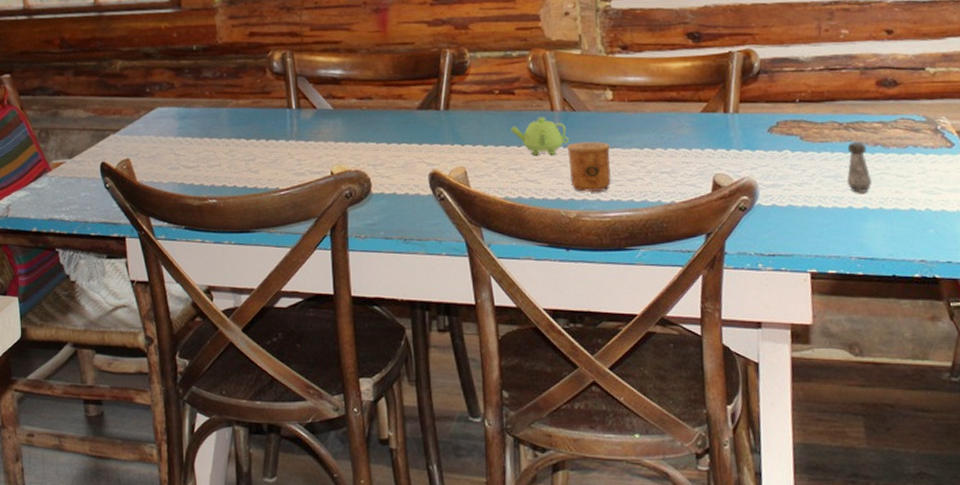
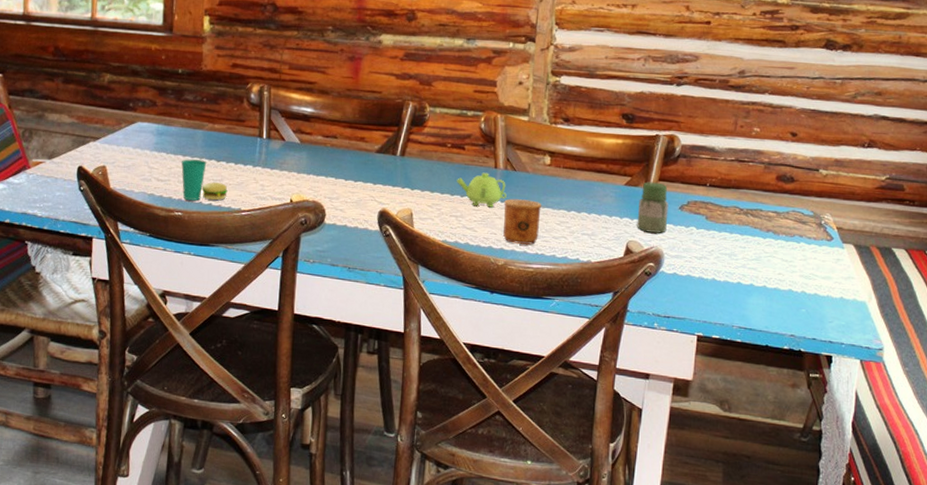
cup: none [208,140,262,185] -> present [181,159,228,200]
jar: none [720,105,757,162] -> present [637,181,669,233]
salt shaker: present [846,142,872,193] -> none [739,227,760,272]

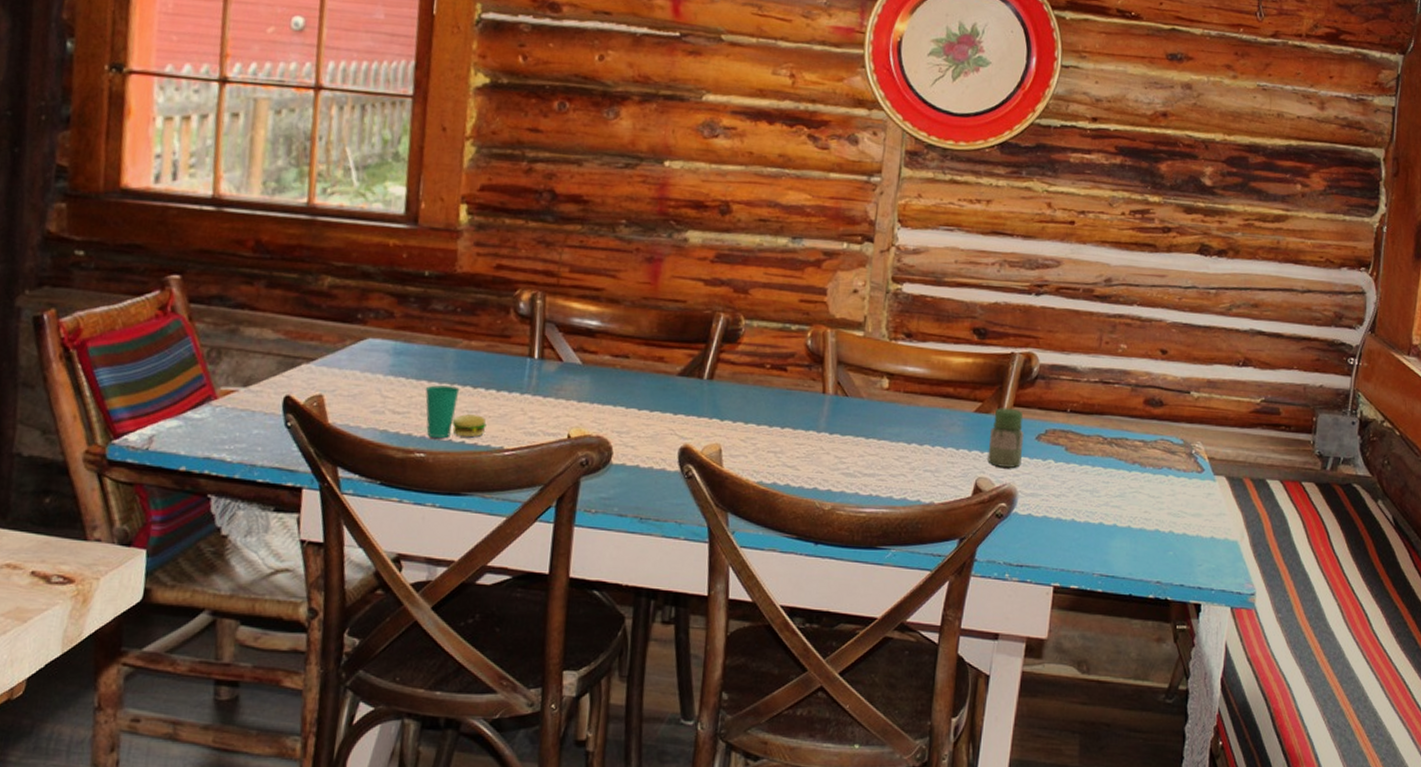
teapot: present [456,172,507,208] -> none [775,398,836,441]
cup: present [503,199,542,245] -> none [831,430,878,485]

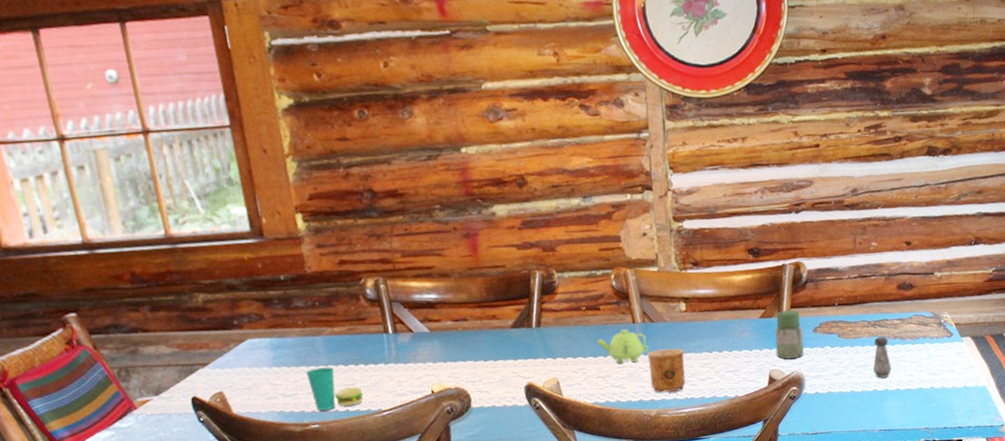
teapot: none [775,398,836,441] -> present [596,329,649,364]
cup: none [831,430,878,485] -> present [647,348,686,393]
salt shaker: none [1101,458,1126,510] -> present [873,336,891,378]

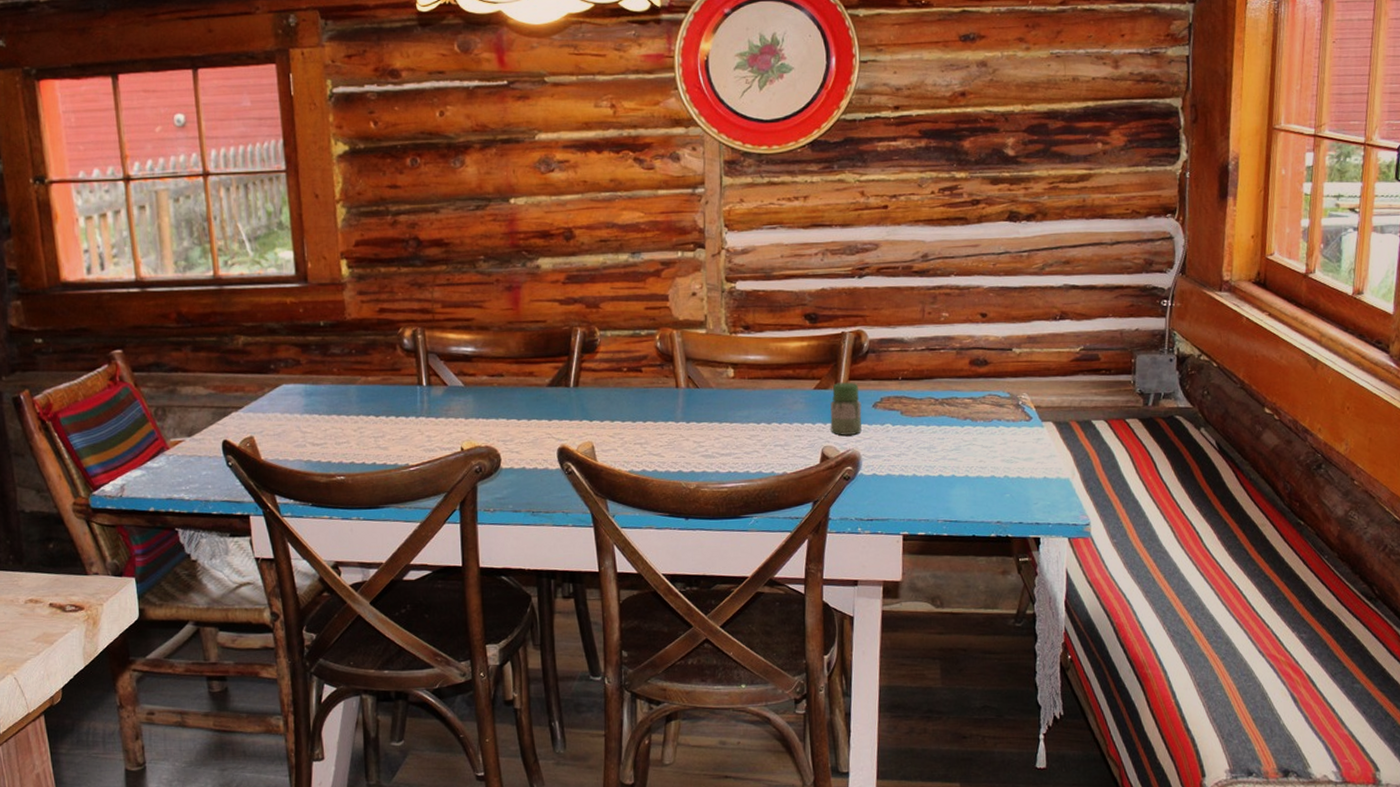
cup: present [305,367,363,411] -> none [336,417,392,462]
teapot: present [596,329,649,364] -> none [636,393,692,431]
cup: present [647,348,686,393] -> none [690,417,730,465]
salt shaker: present [873,336,891,378] -> none [938,416,960,463]

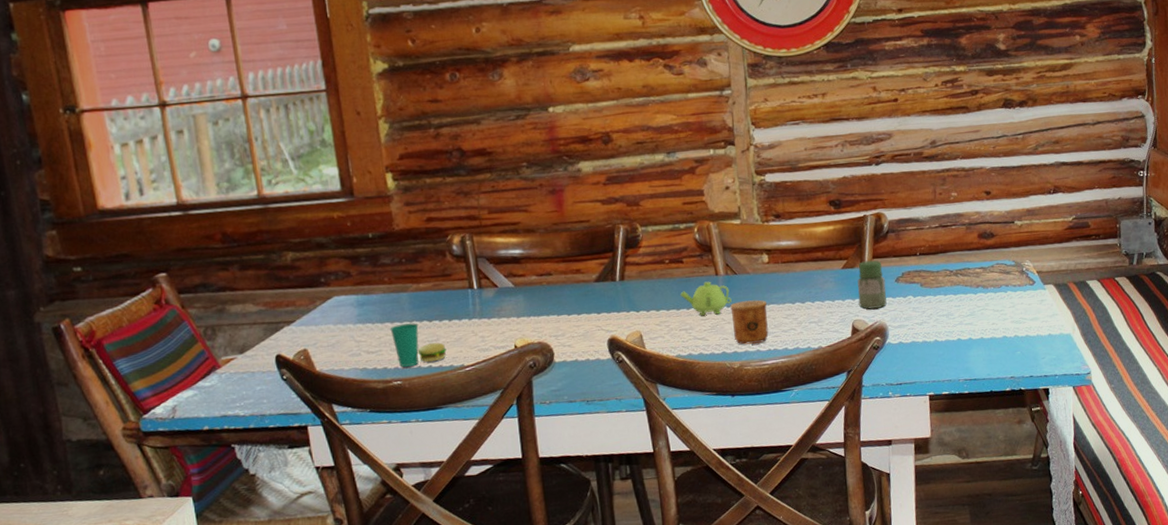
cup: none [336,417,392,462] -> present [390,323,447,367]
teapot: none [636,393,692,431] -> present [679,281,732,316]
cup: none [690,417,730,465] -> present [730,299,769,345]

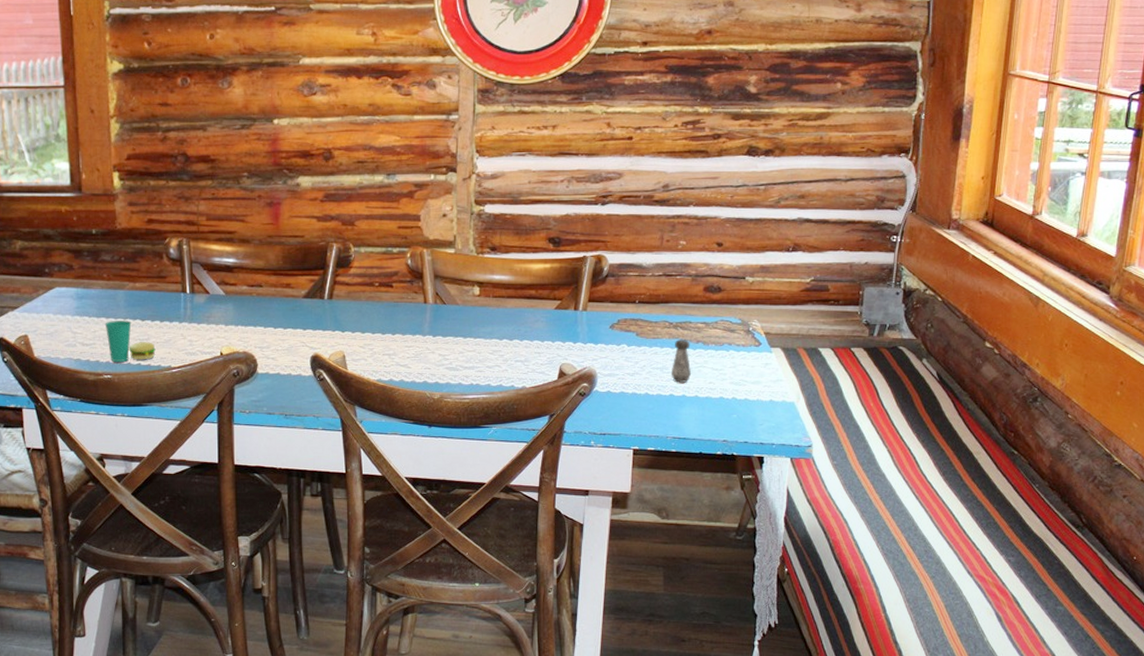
teapot: present [679,281,732,316] -> none [386,308,438,343]
cup: present [730,299,769,345] -> none [436,332,474,377]
jar: present [857,260,887,309] -> none [569,304,599,354]
salt shaker: none [956,285,975,327] -> present [671,340,691,383]

